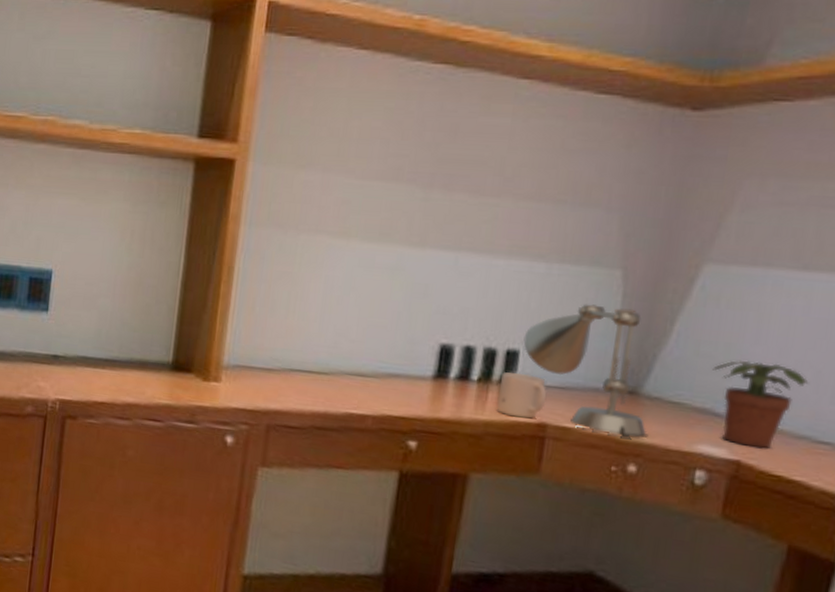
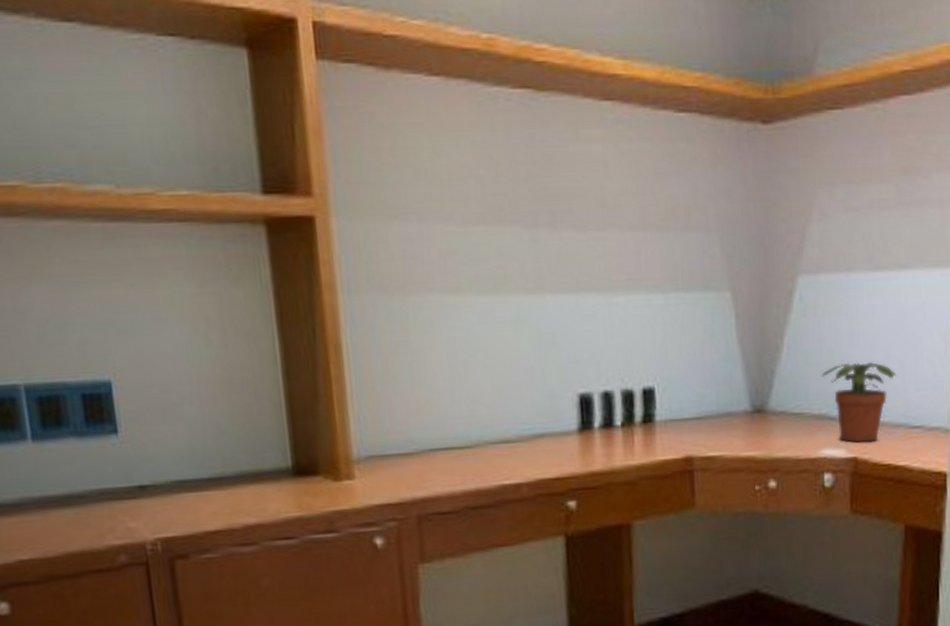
mug: present [496,372,547,419] -> none [642,409,688,456]
desk lamp: present [523,304,649,438] -> none [656,329,781,456]

